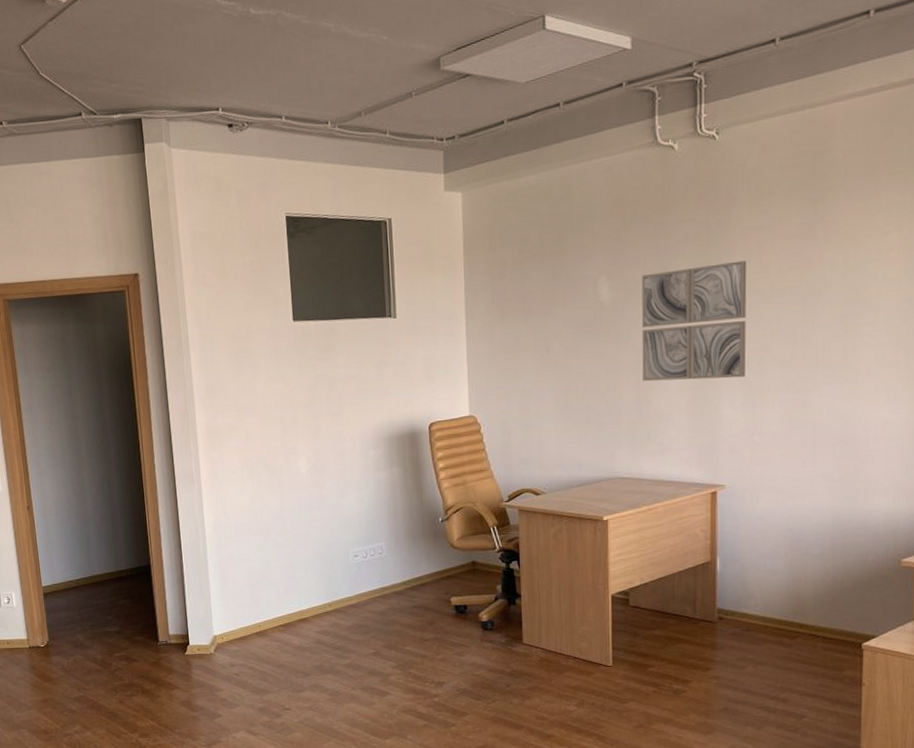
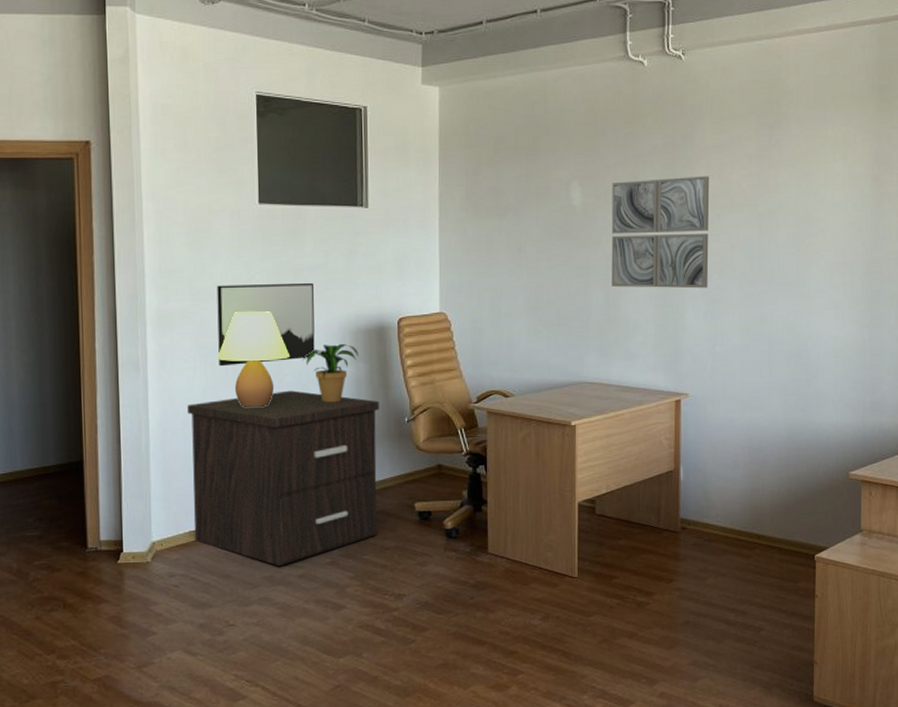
nightstand: none [238,495,416,656] -> present [187,390,379,566]
wall art: none [258,393,352,476] -> present [217,282,315,367]
table lamp: none [262,423,329,513] -> present [217,311,291,408]
potted plant: none [340,450,393,506] -> present [302,344,359,403]

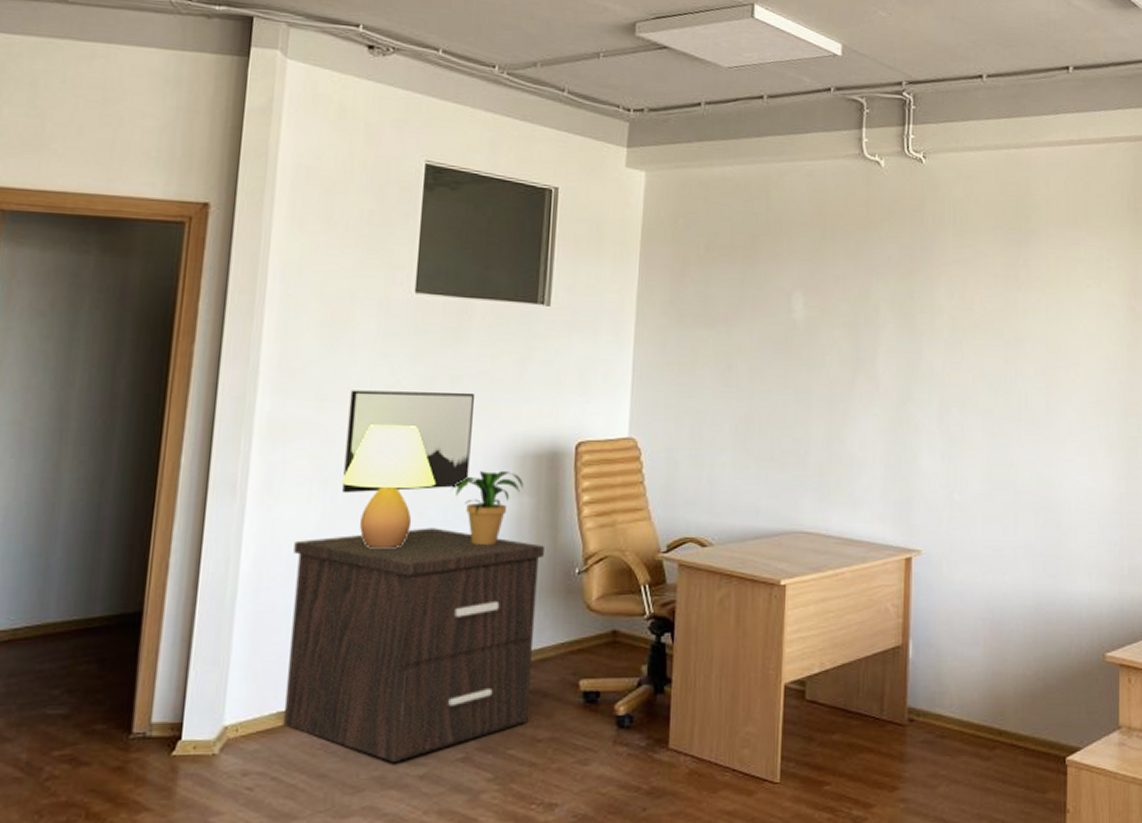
wall art: present [611,176,710,289] -> none [835,294,950,424]

